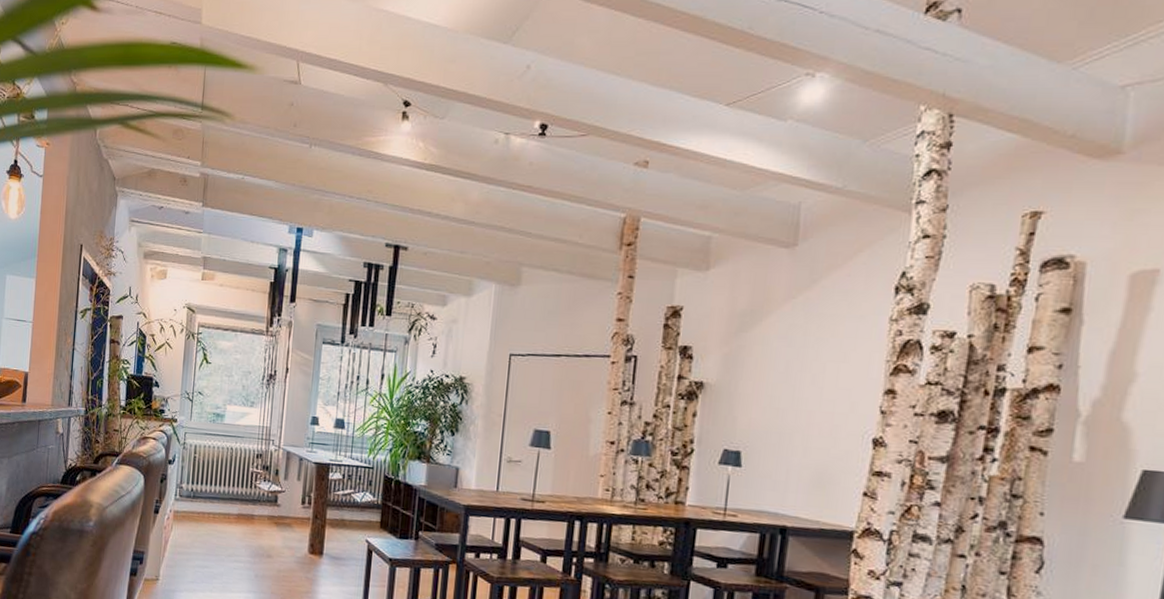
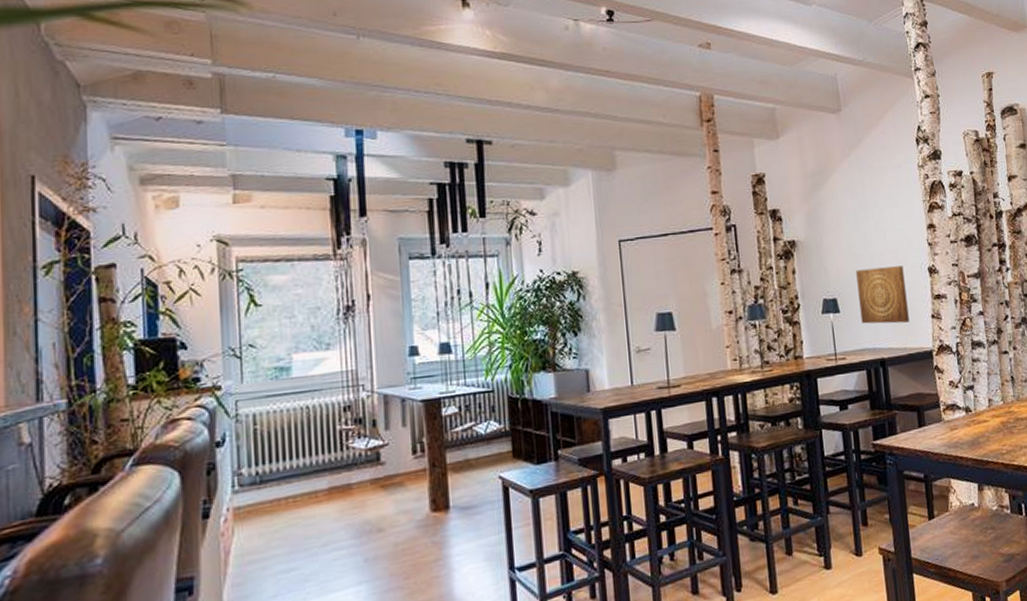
wall art: none [766,425,838,494] -> present [856,266,909,324]

